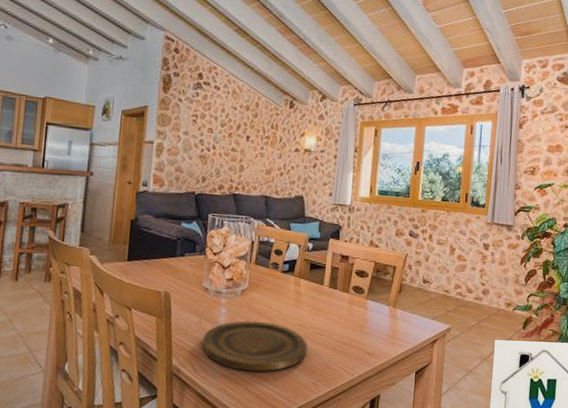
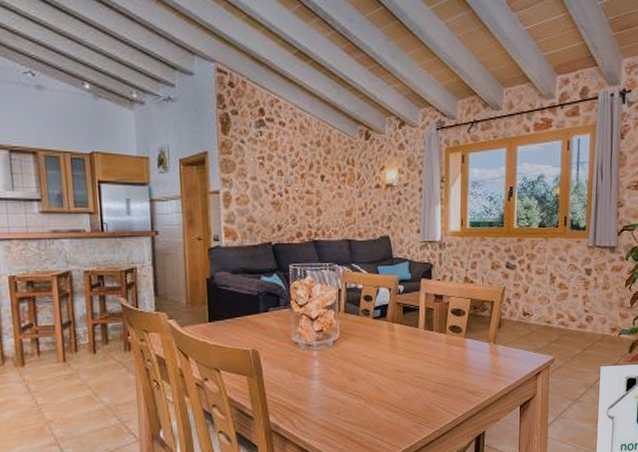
plate: present [201,321,307,372] -> none [297,370,407,421]

